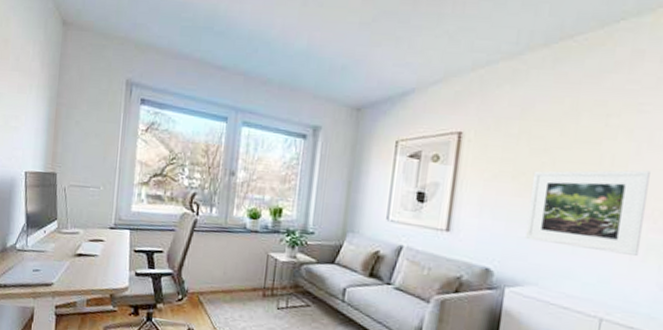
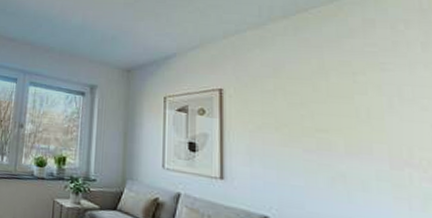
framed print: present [524,170,650,256] -> none [294,121,418,205]

